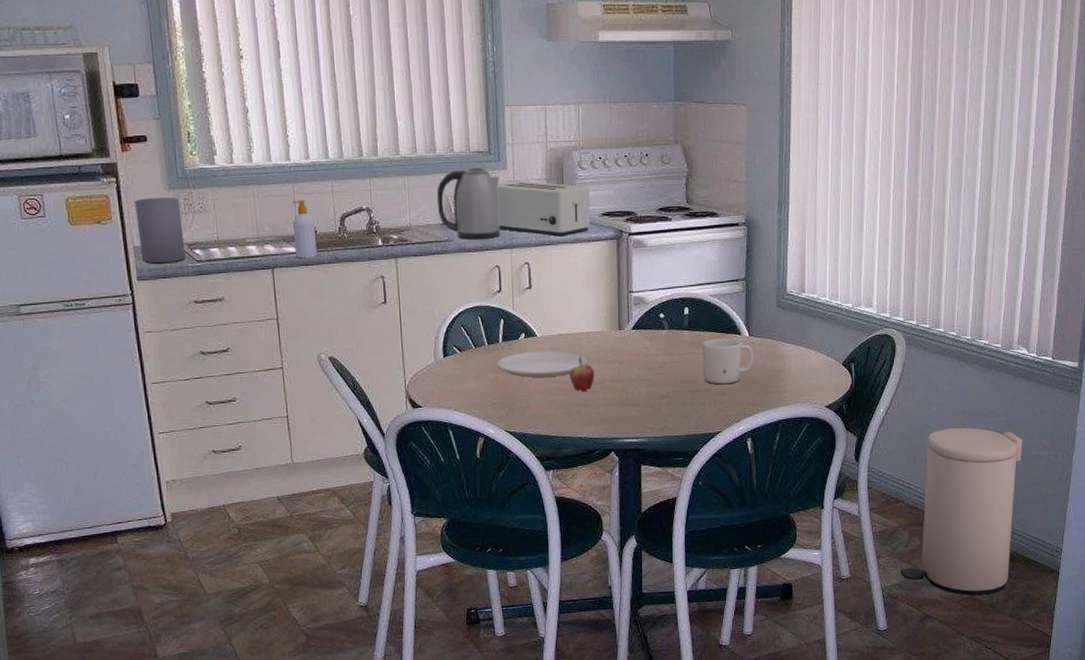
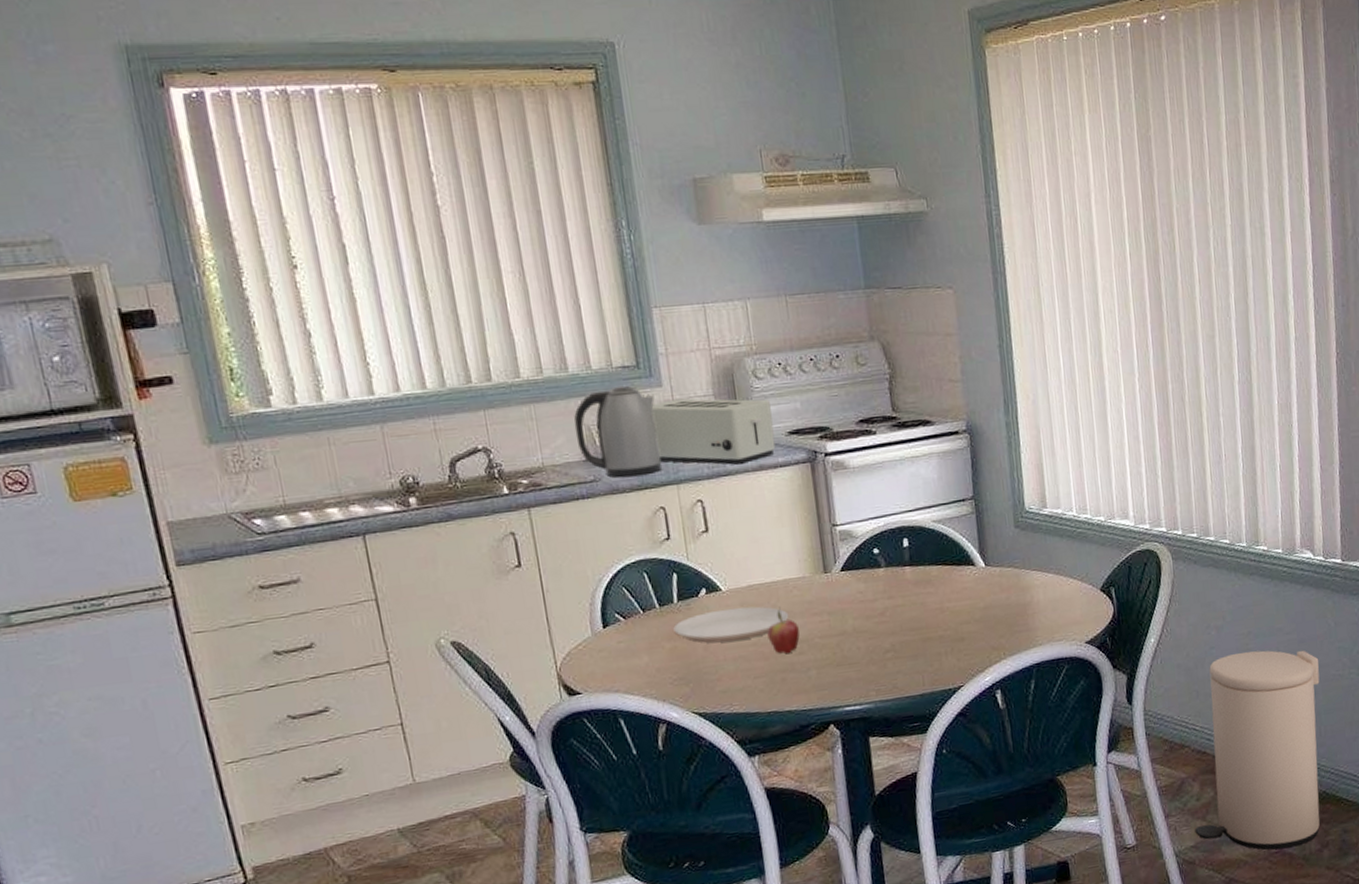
canister: present [135,198,186,264] -> none [163,454,242,543]
soap bottle: present [292,200,318,259] -> none [382,443,423,519]
mug: present [702,338,754,385] -> none [929,571,994,629]

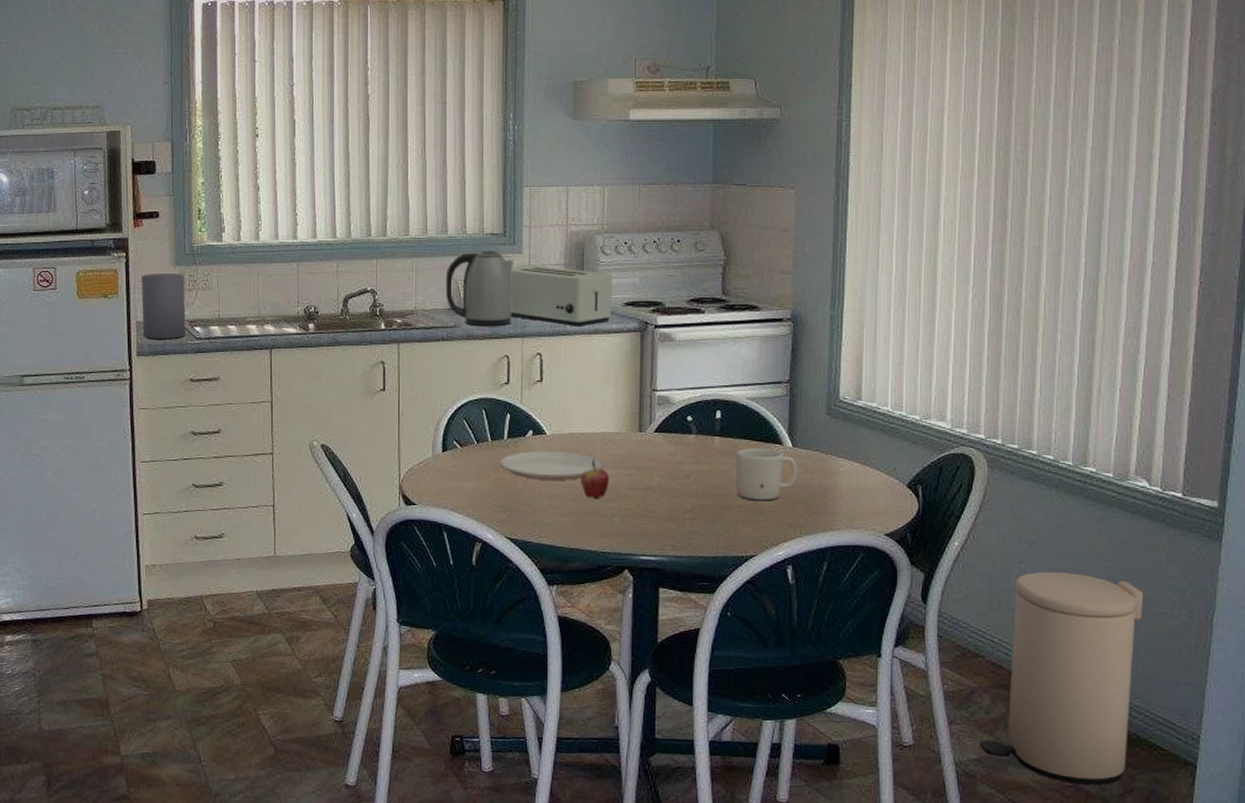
canister: none [163,454,242,543] -> present [141,274,186,340]
mug: none [929,571,994,629] -> present [735,448,797,501]

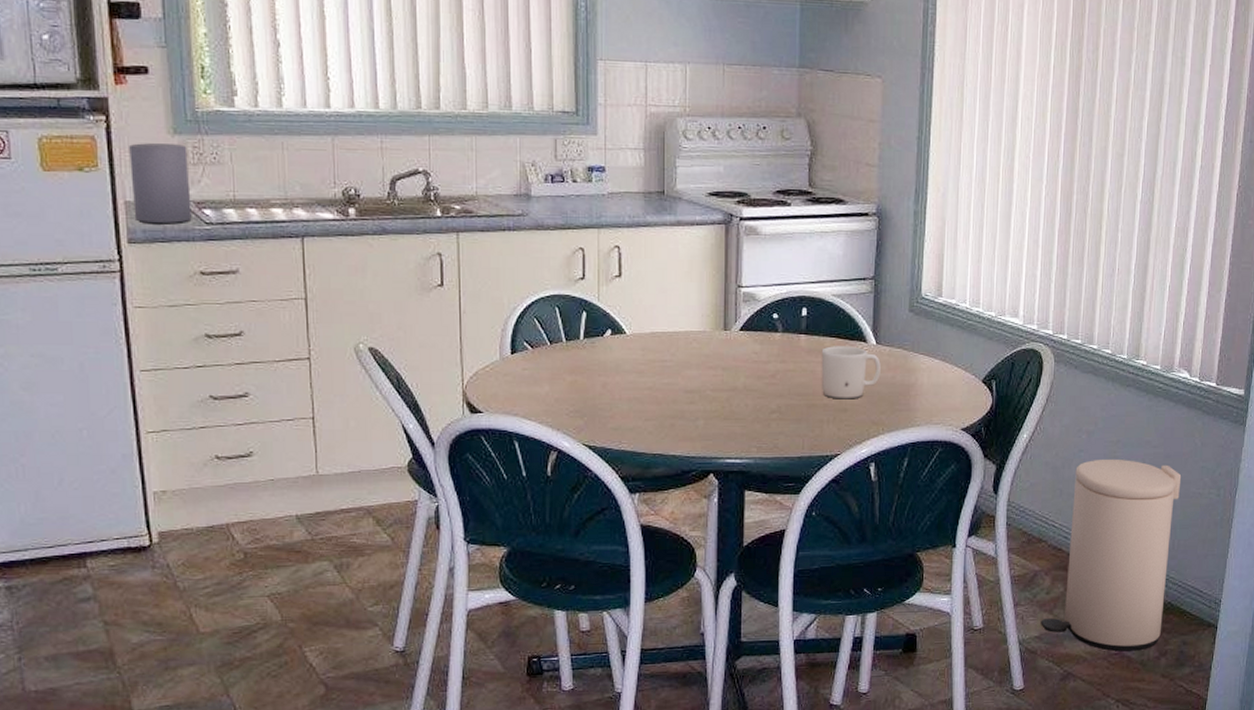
kettle: present [445,249,514,327] -> none [510,129,588,216]
plate: present [500,451,602,480] -> none [576,351,686,382]
toaster: present [510,265,612,326] -> none [584,148,695,217]
fruit: present [580,457,609,500] -> none [663,357,693,402]

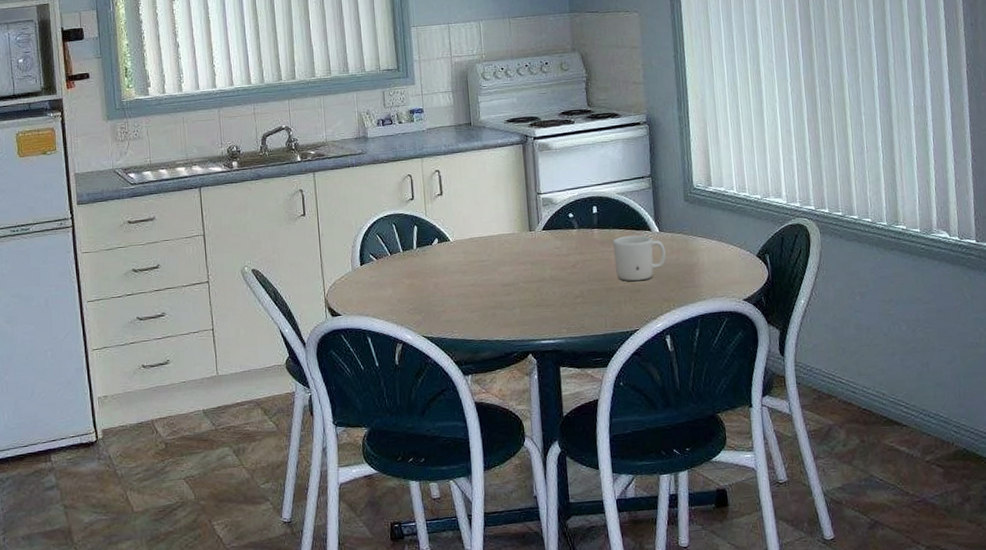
canister: present [129,143,192,225] -> none [77,127,121,189]
pedal bin: present [1041,458,1182,651] -> none [841,316,961,498]

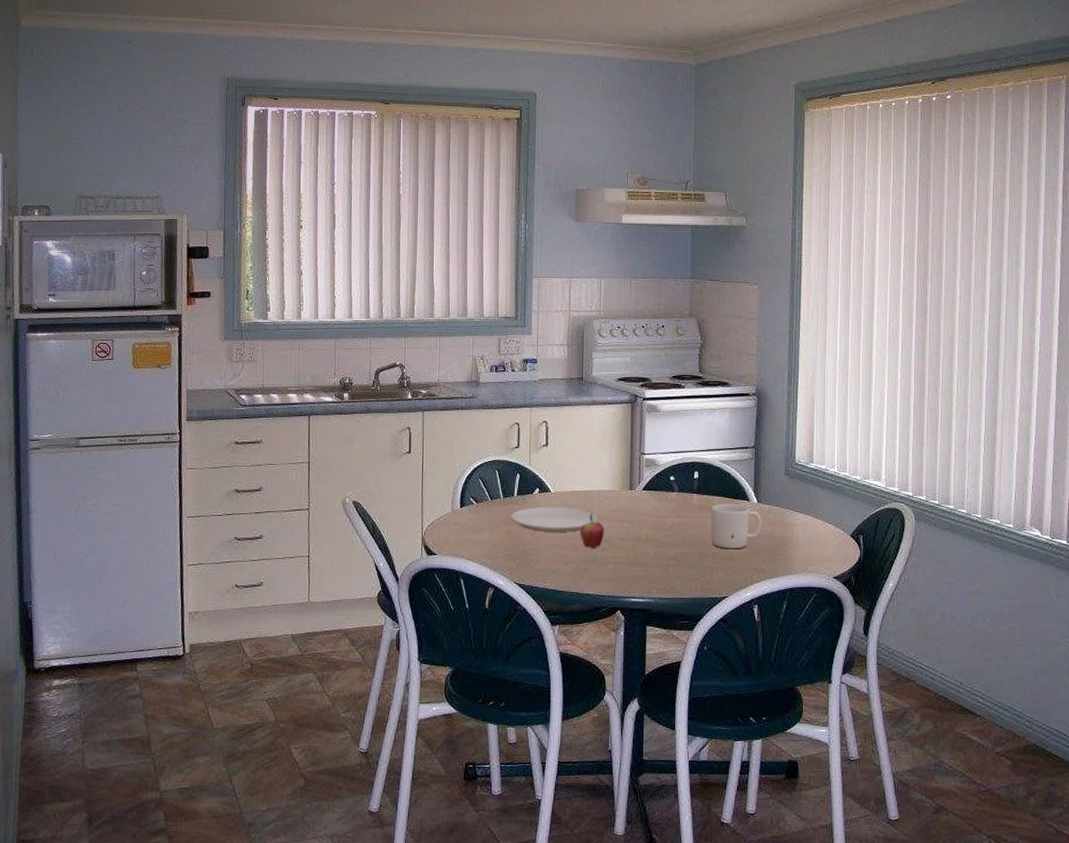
plate: none [412,255,501,282] -> present [511,506,598,532]
fruit: none [483,257,508,295] -> present [580,512,604,549]

